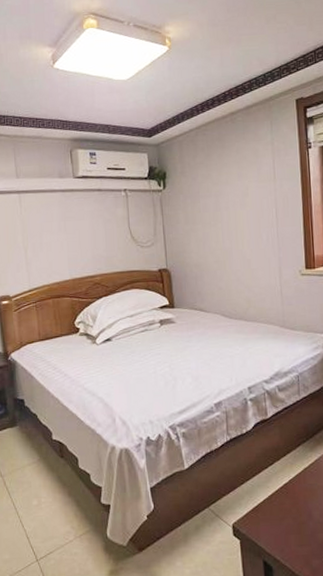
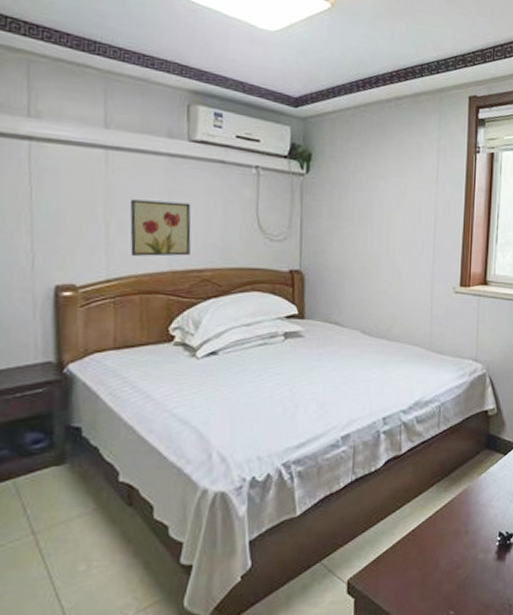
wall art: none [38,225,84,270] -> present [129,199,191,257]

